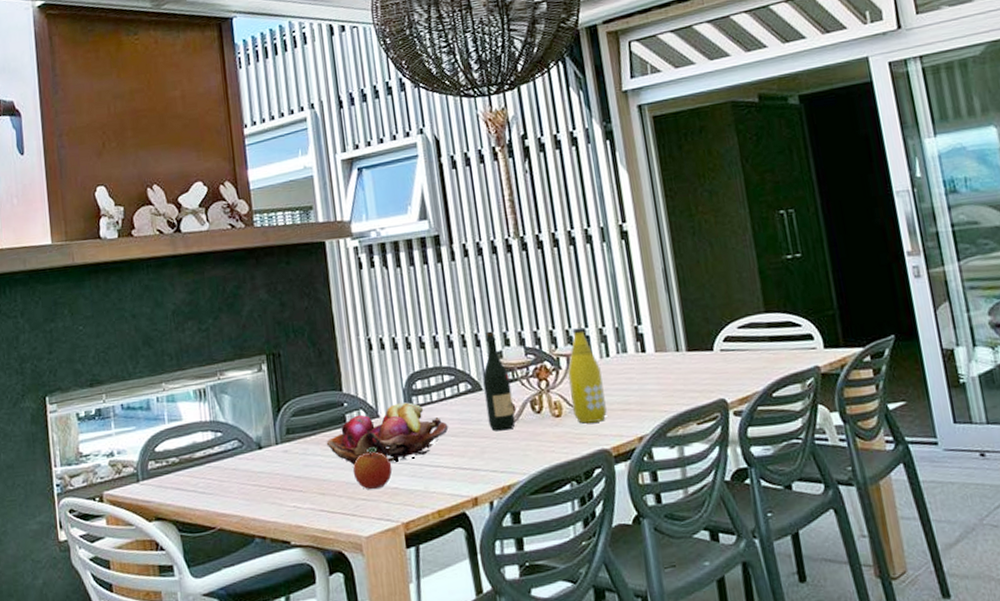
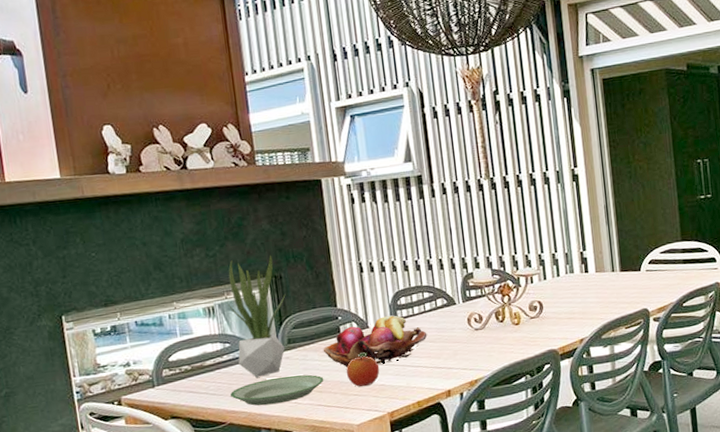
potted plant: none [220,329,285,474] -> present [227,255,286,378]
plate: none [220,472,327,509] -> present [230,374,324,406]
wine bottle: present [483,331,516,431] -> none [456,256,483,337]
bottle: present [567,327,607,424] -> none [526,253,556,330]

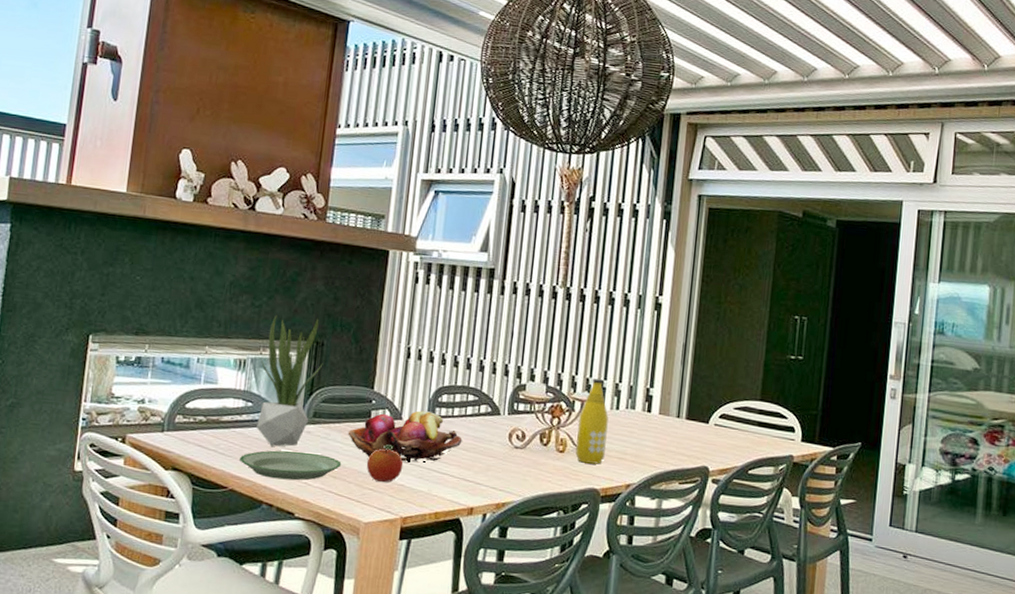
bottle: none [526,253,556,330] -> present [575,378,609,464]

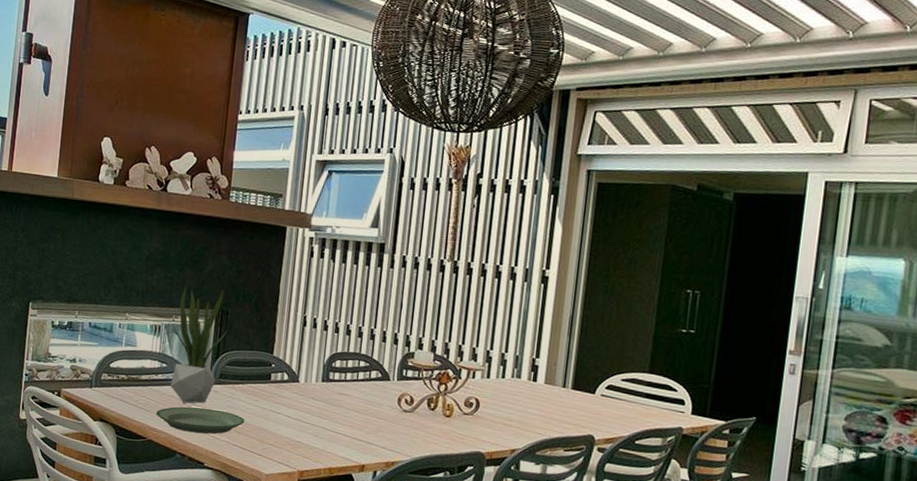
fruit basket: present [347,410,463,463] -> none [250,374,355,422]
fruit: present [366,444,403,482] -> none [267,404,300,439]
bottle: present [575,378,609,464] -> none [462,348,494,430]

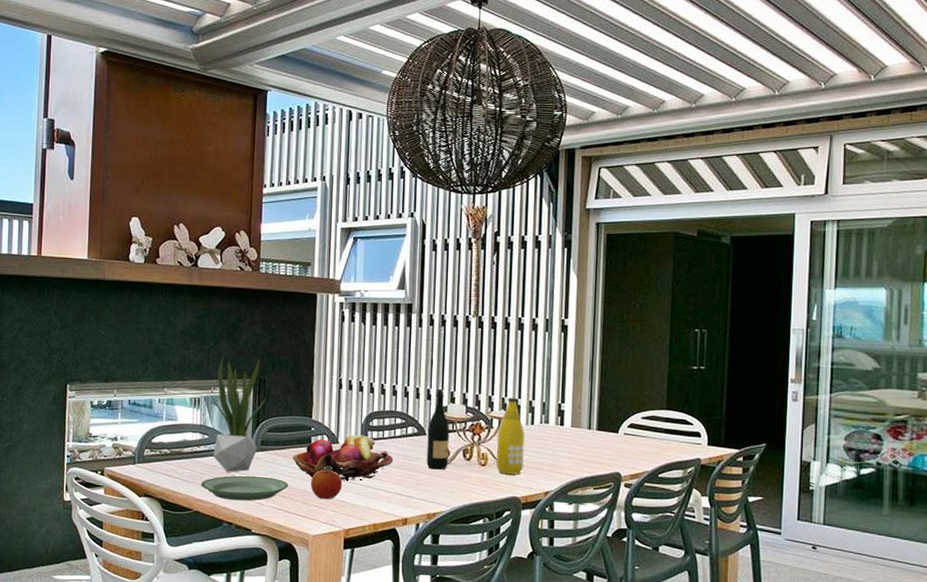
fruit basket: none [250,374,355,422] -> present [292,435,394,481]
fruit: none [267,404,300,439] -> present [310,466,343,499]
wine bottle: none [388,333,415,418] -> present [426,389,450,470]
bottle: none [462,348,494,430] -> present [496,398,525,475]

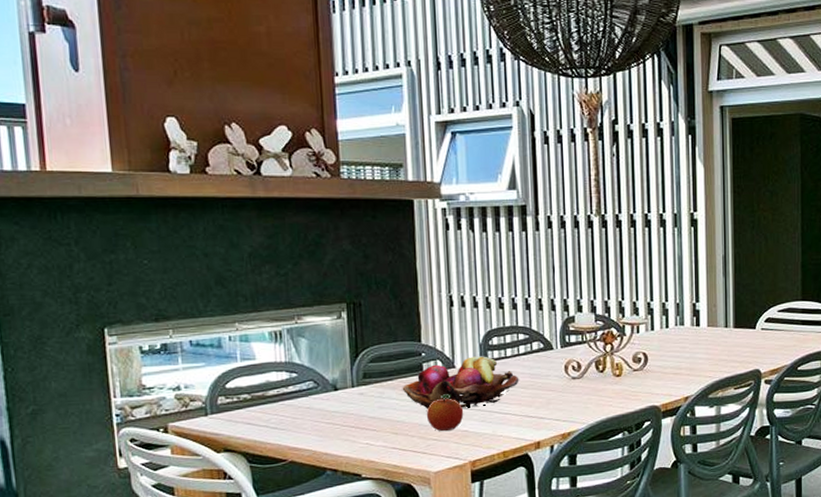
plate: present [200,475,289,501] -> none [293,413,401,445]
potted plant: present [212,357,266,472] -> none [297,279,364,413]
wine bottle: present [426,389,450,470] -> none [555,297,580,386]
bottle: present [496,398,525,475] -> none [631,301,661,383]

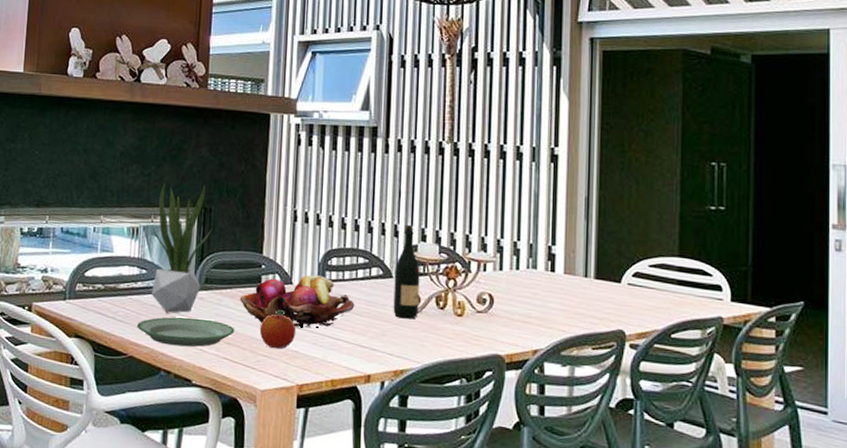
plate: none [293,413,401,445] -> present [136,317,235,347]
potted plant: none [297,279,364,413] -> present [151,183,212,313]
wine bottle: none [555,297,580,386] -> present [393,224,420,319]

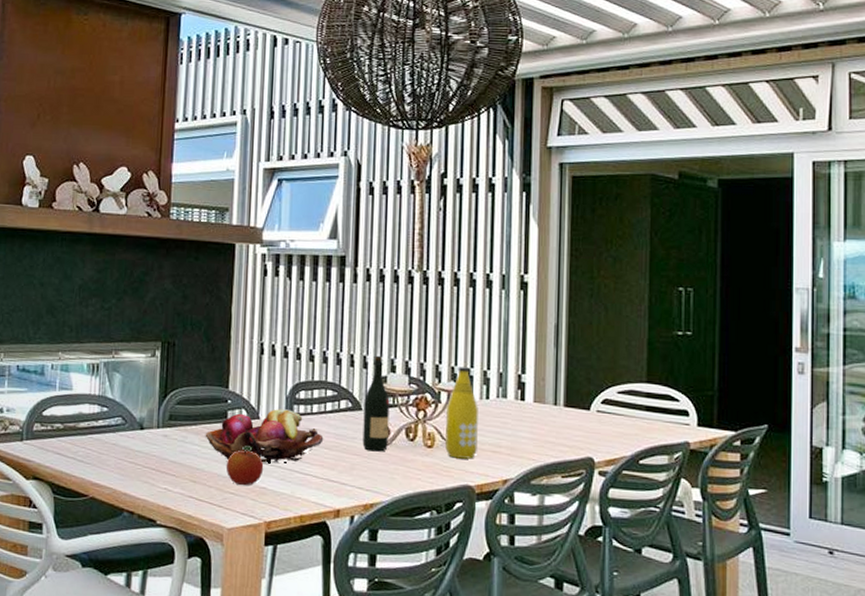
plate: present [136,317,235,347] -> none [97,455,201,487]
potted plant: present [151,183,212,313] -> none [113,317,176,452]
bottle: none [475,237,508,329] -> present [445,367,478,459]

